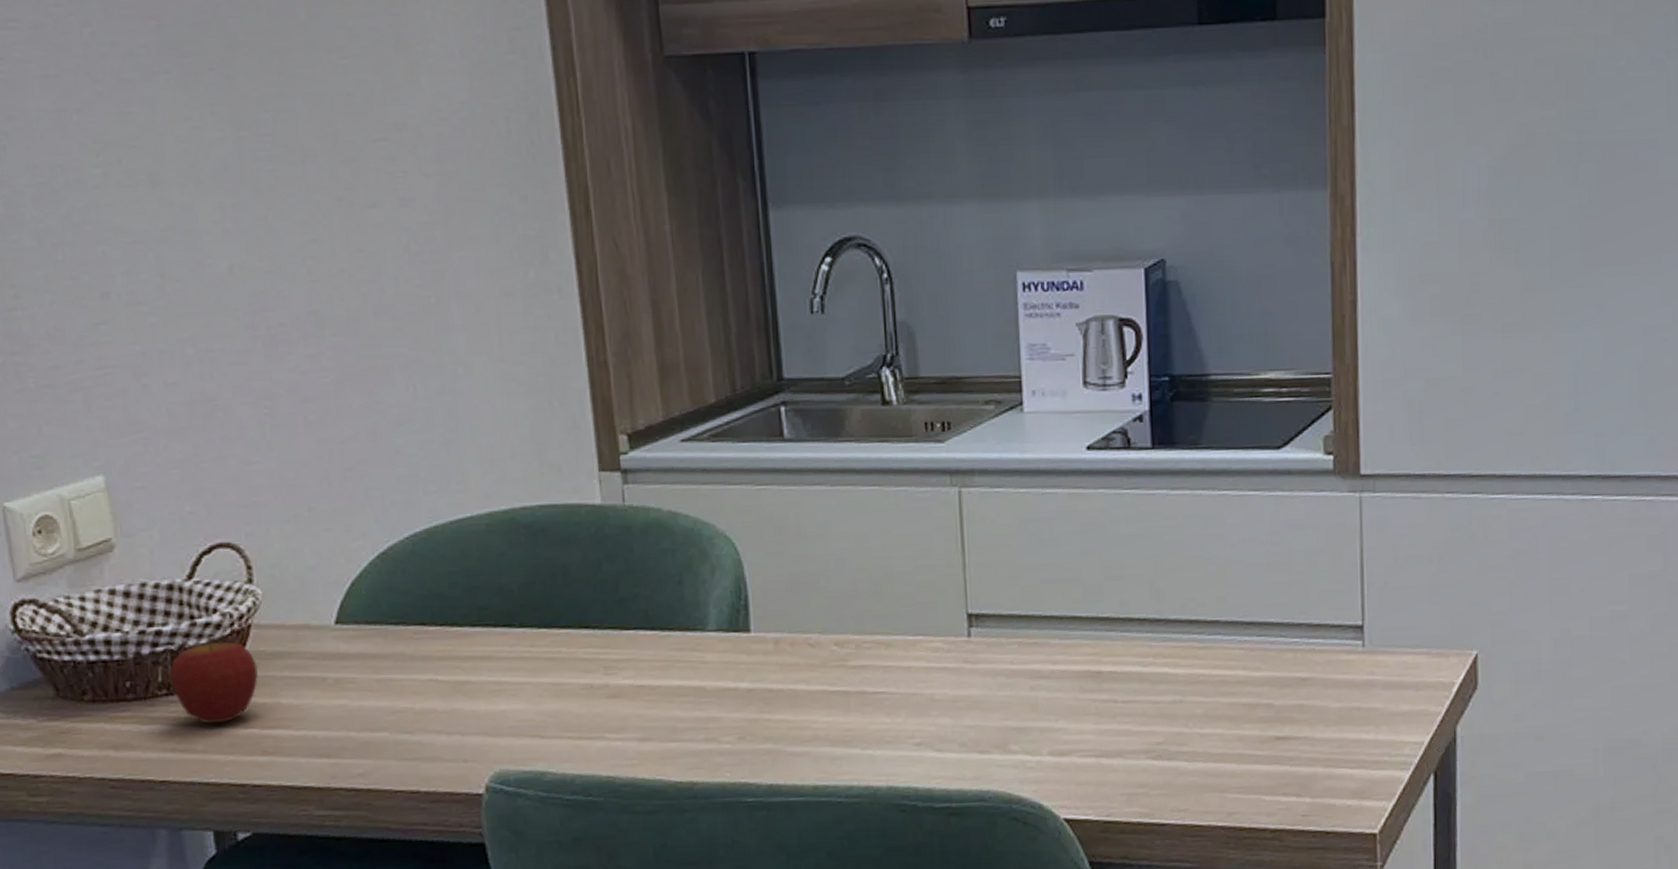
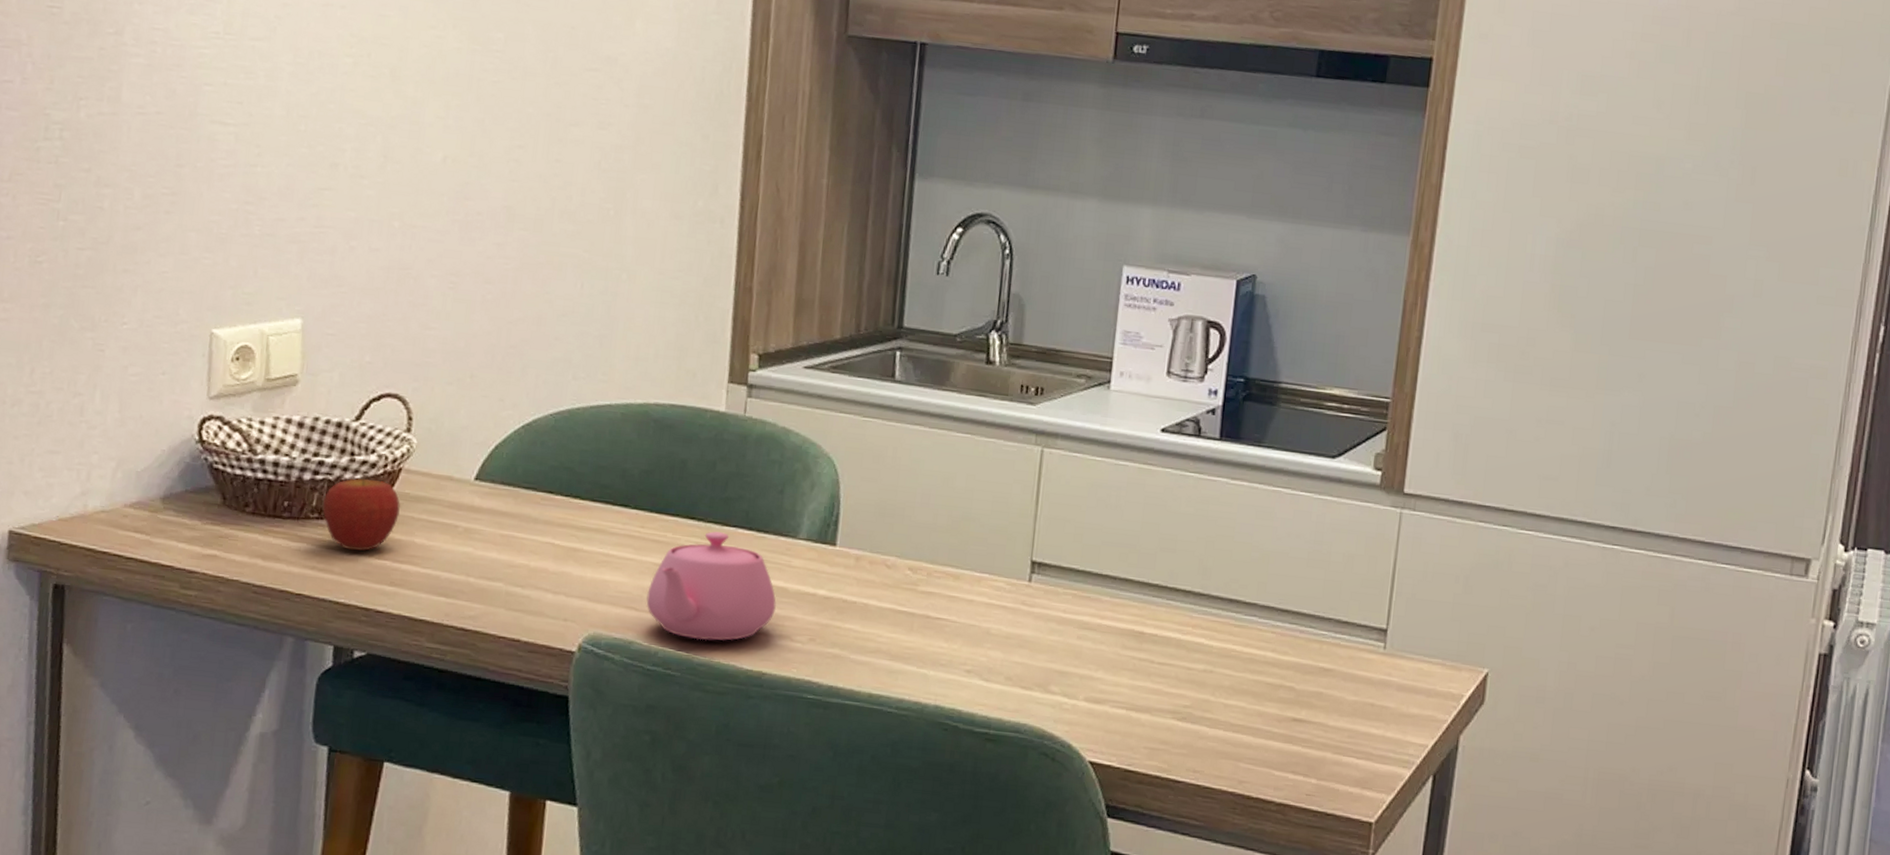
teapot: none [550,637,697,759] -> present [646,531,777,641]

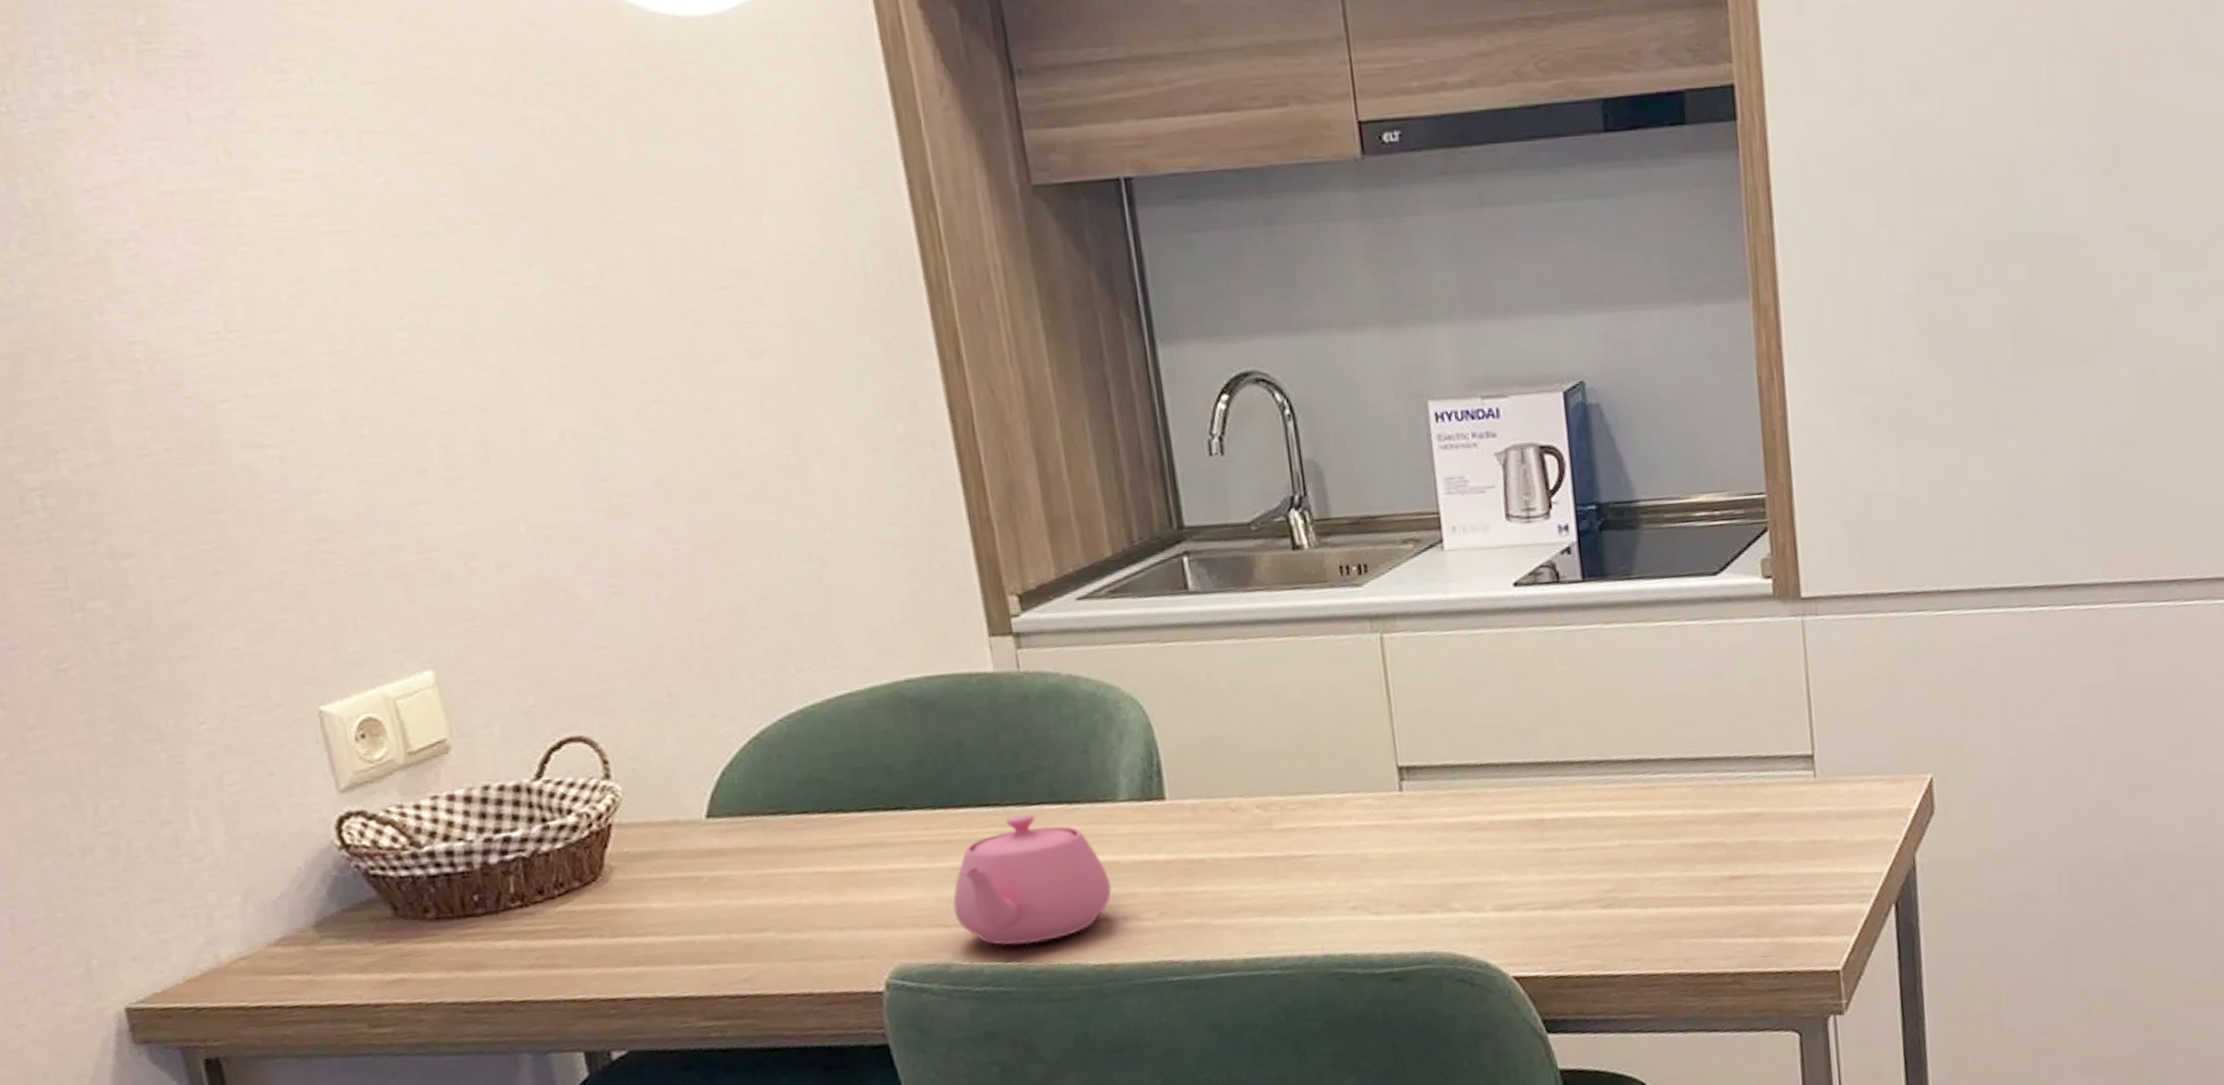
apple: present [322,476,400,551] -> none [522,843,623,936]

